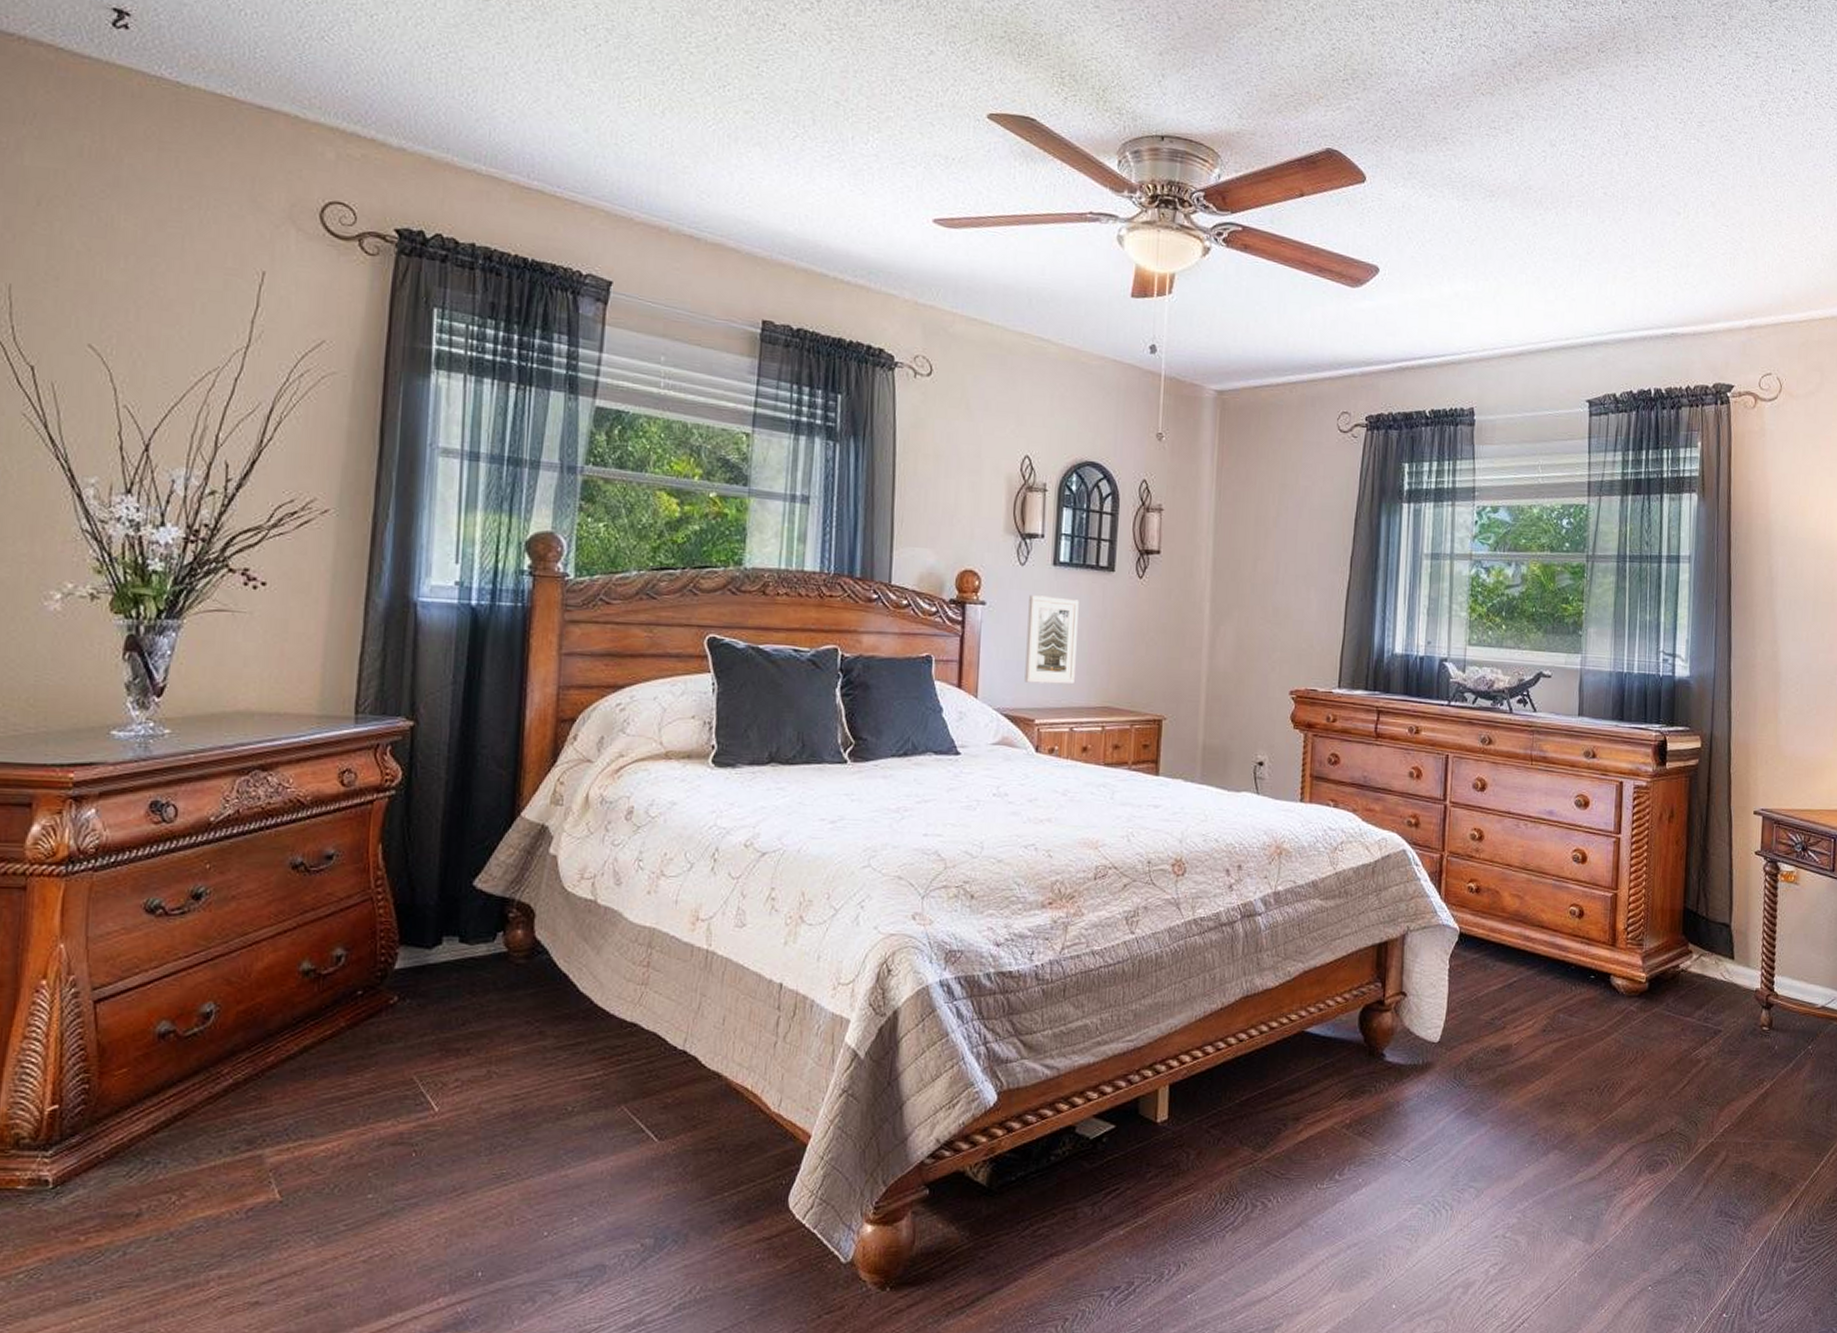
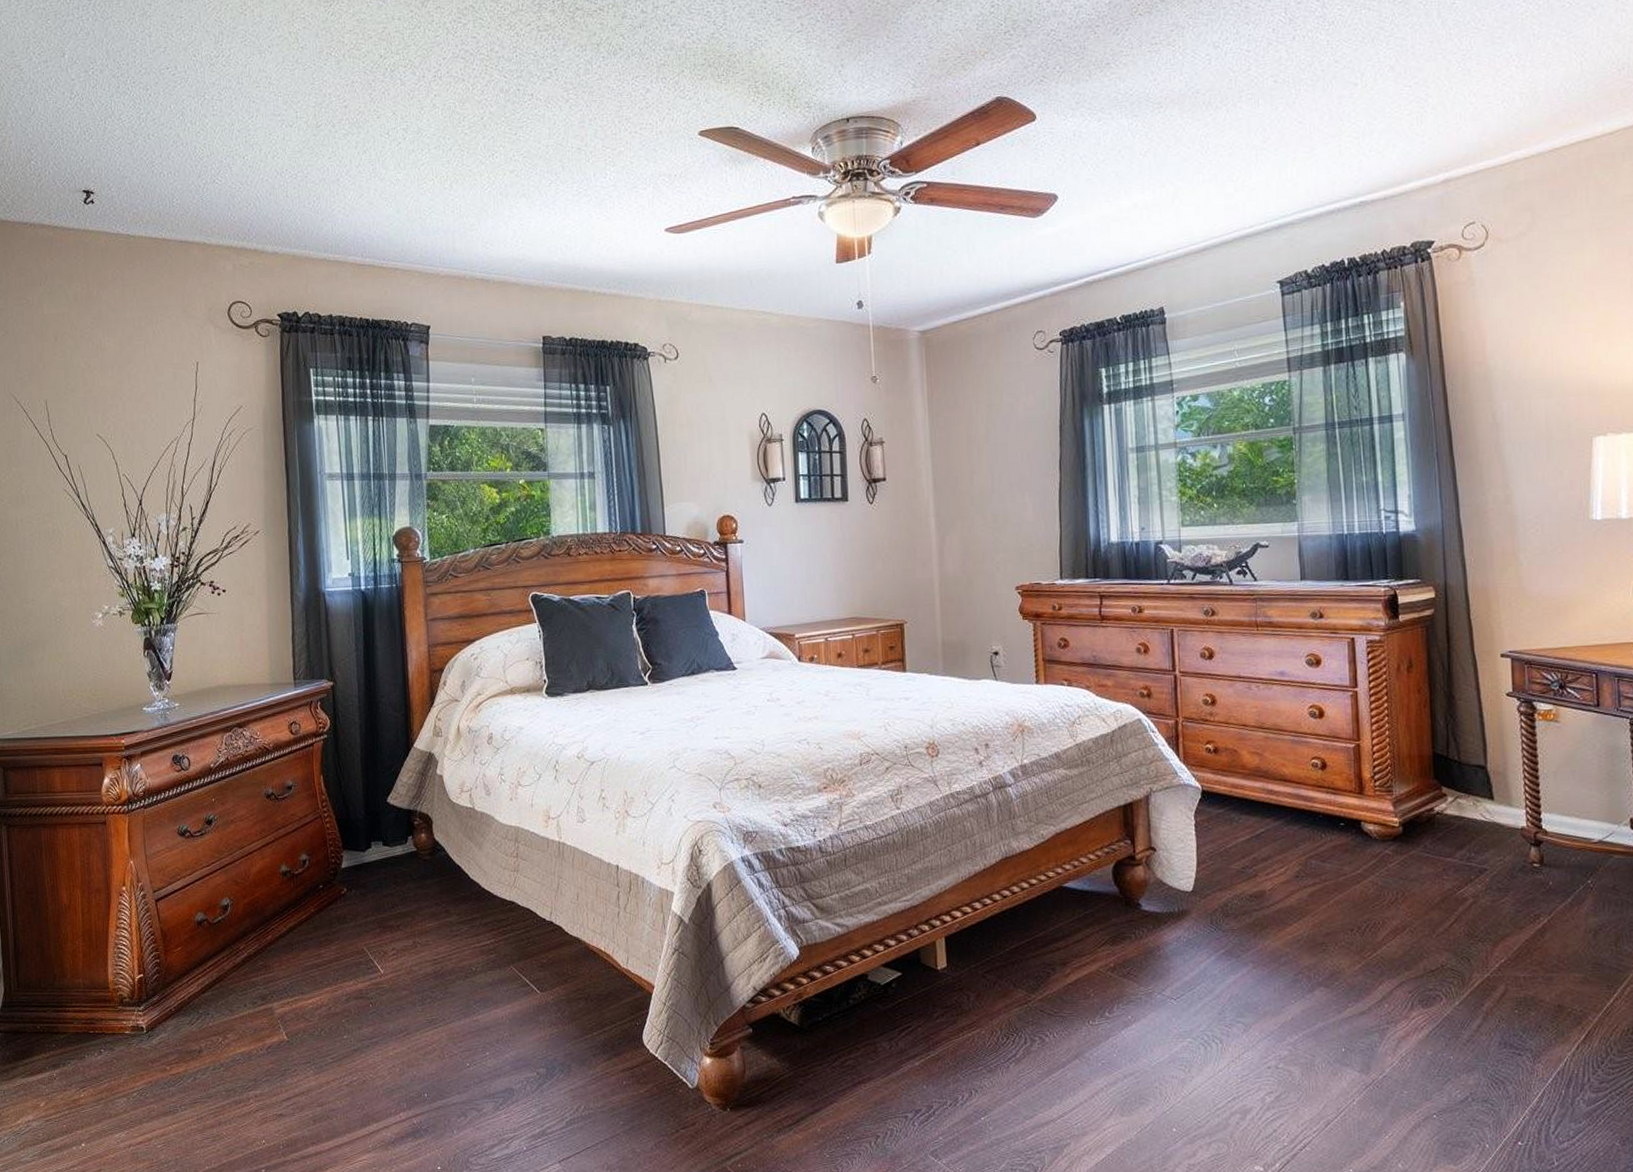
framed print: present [1024,595,1079,685] -> none [779,529,824,604]

